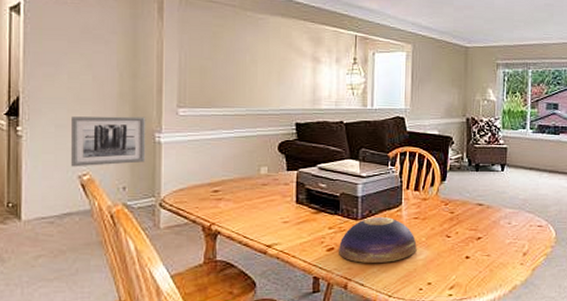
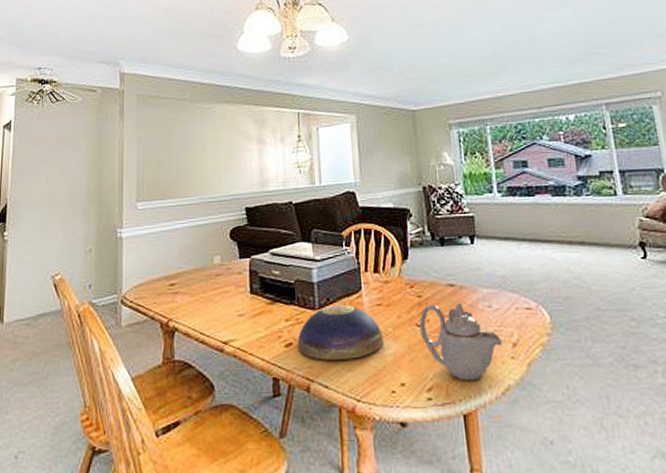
wall art: present [71,116,146,167] -> none [46,213,110,268]
teapot: none [449,220,515,281] -> present [419,303,502,381]

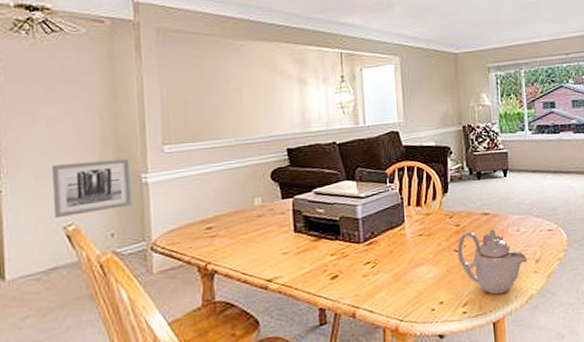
wall art: none [46,213,110,268] -> present [52,158,133,219]
decorative bowl: present [297,304,384,360] -> none [343,236,425,289]

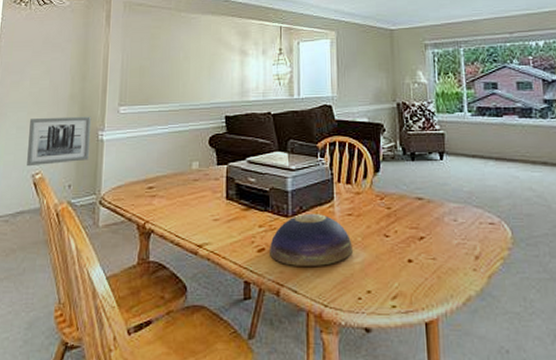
decorative bowl: none [343,236,425,289] -> present [270,213,353,266]
teapot: present [457,229,527,295] -> none [387,216,465,290]

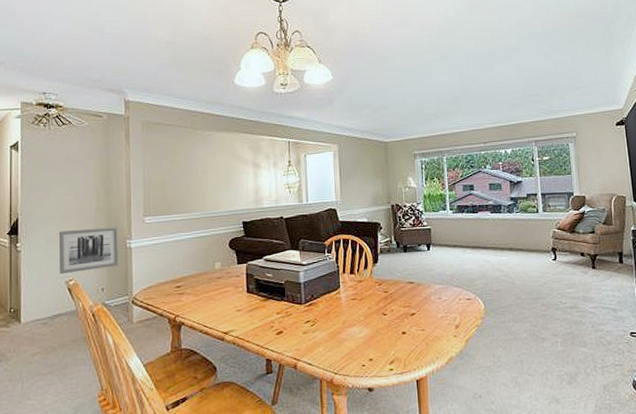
decorative bowl: present [270,213,353,266] -> none [287,299,357,344]

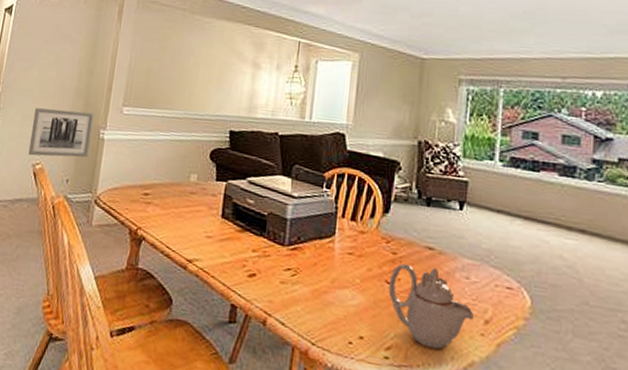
teapot: none [385,296,448,355] -> present [388,263,474,350]

